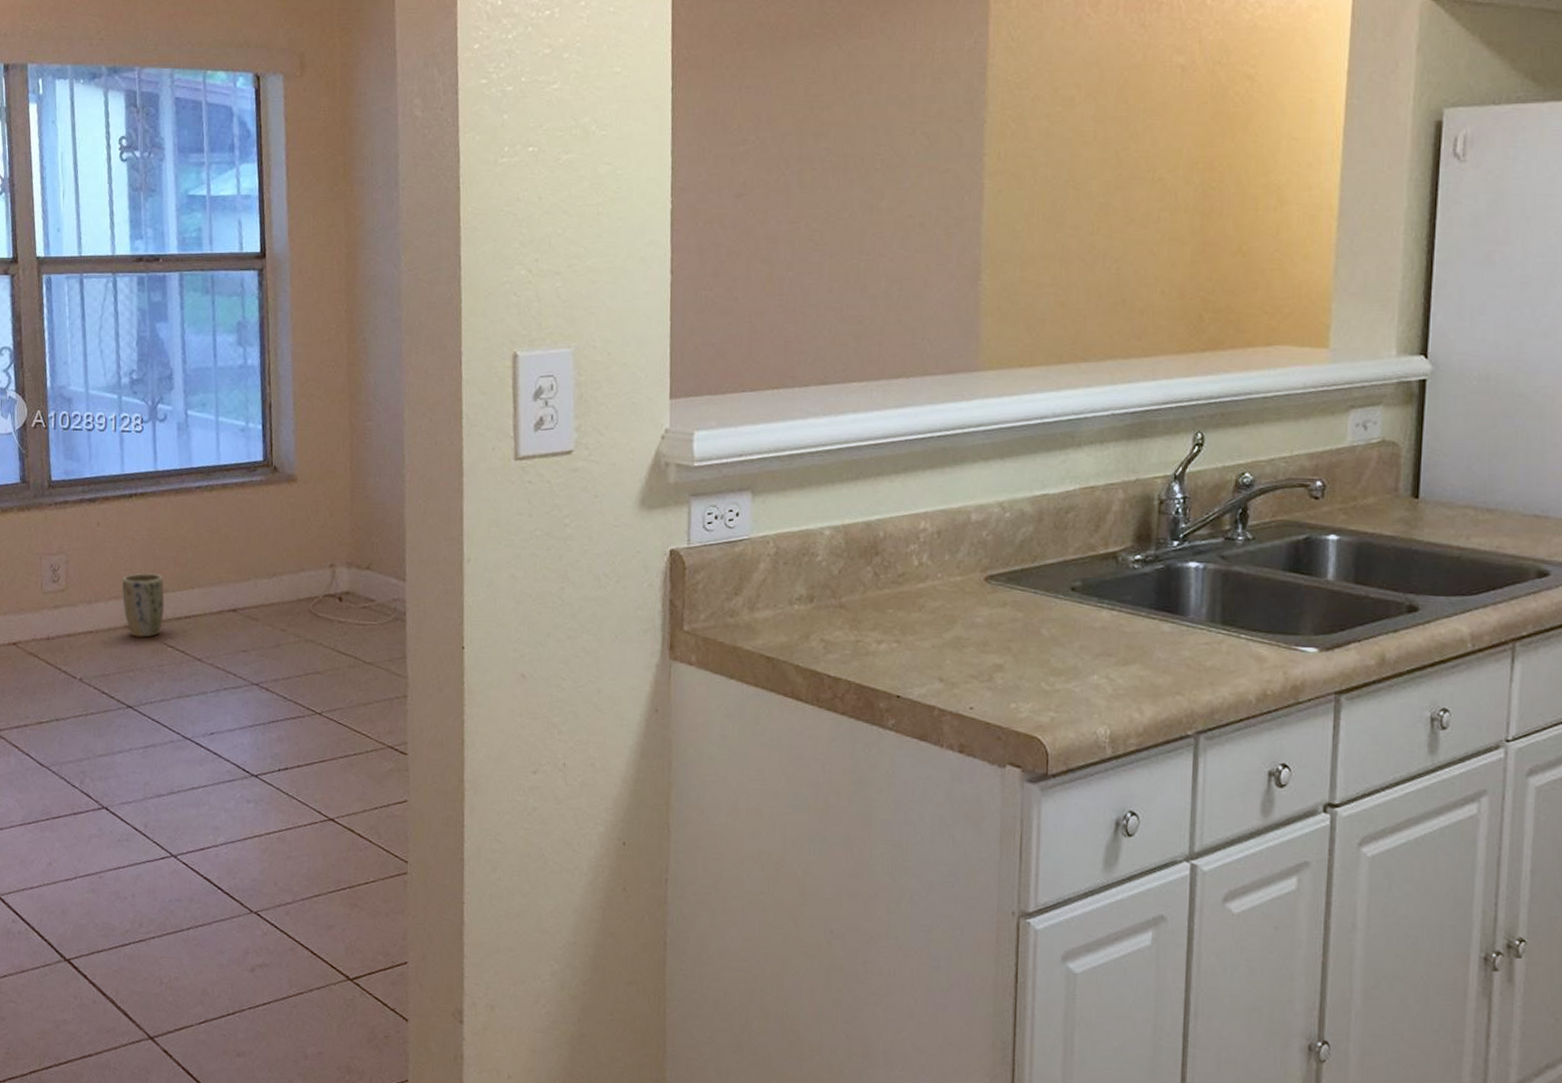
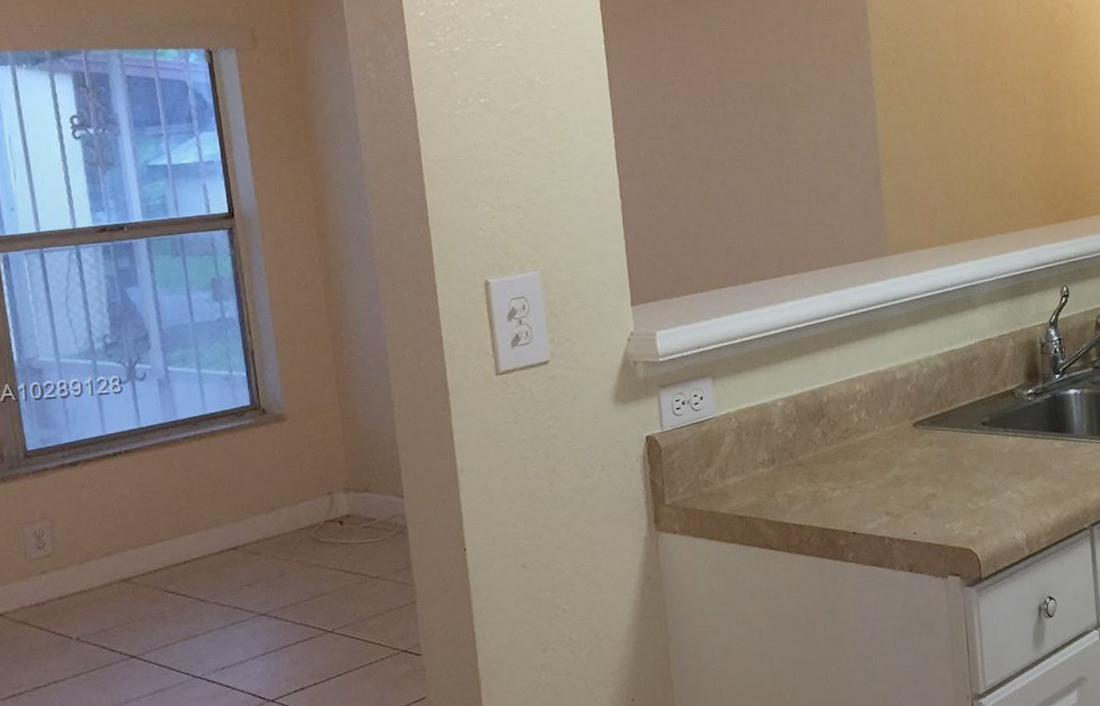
plant pot: present [122,573,165,638] -> none [114,525,162,589]

